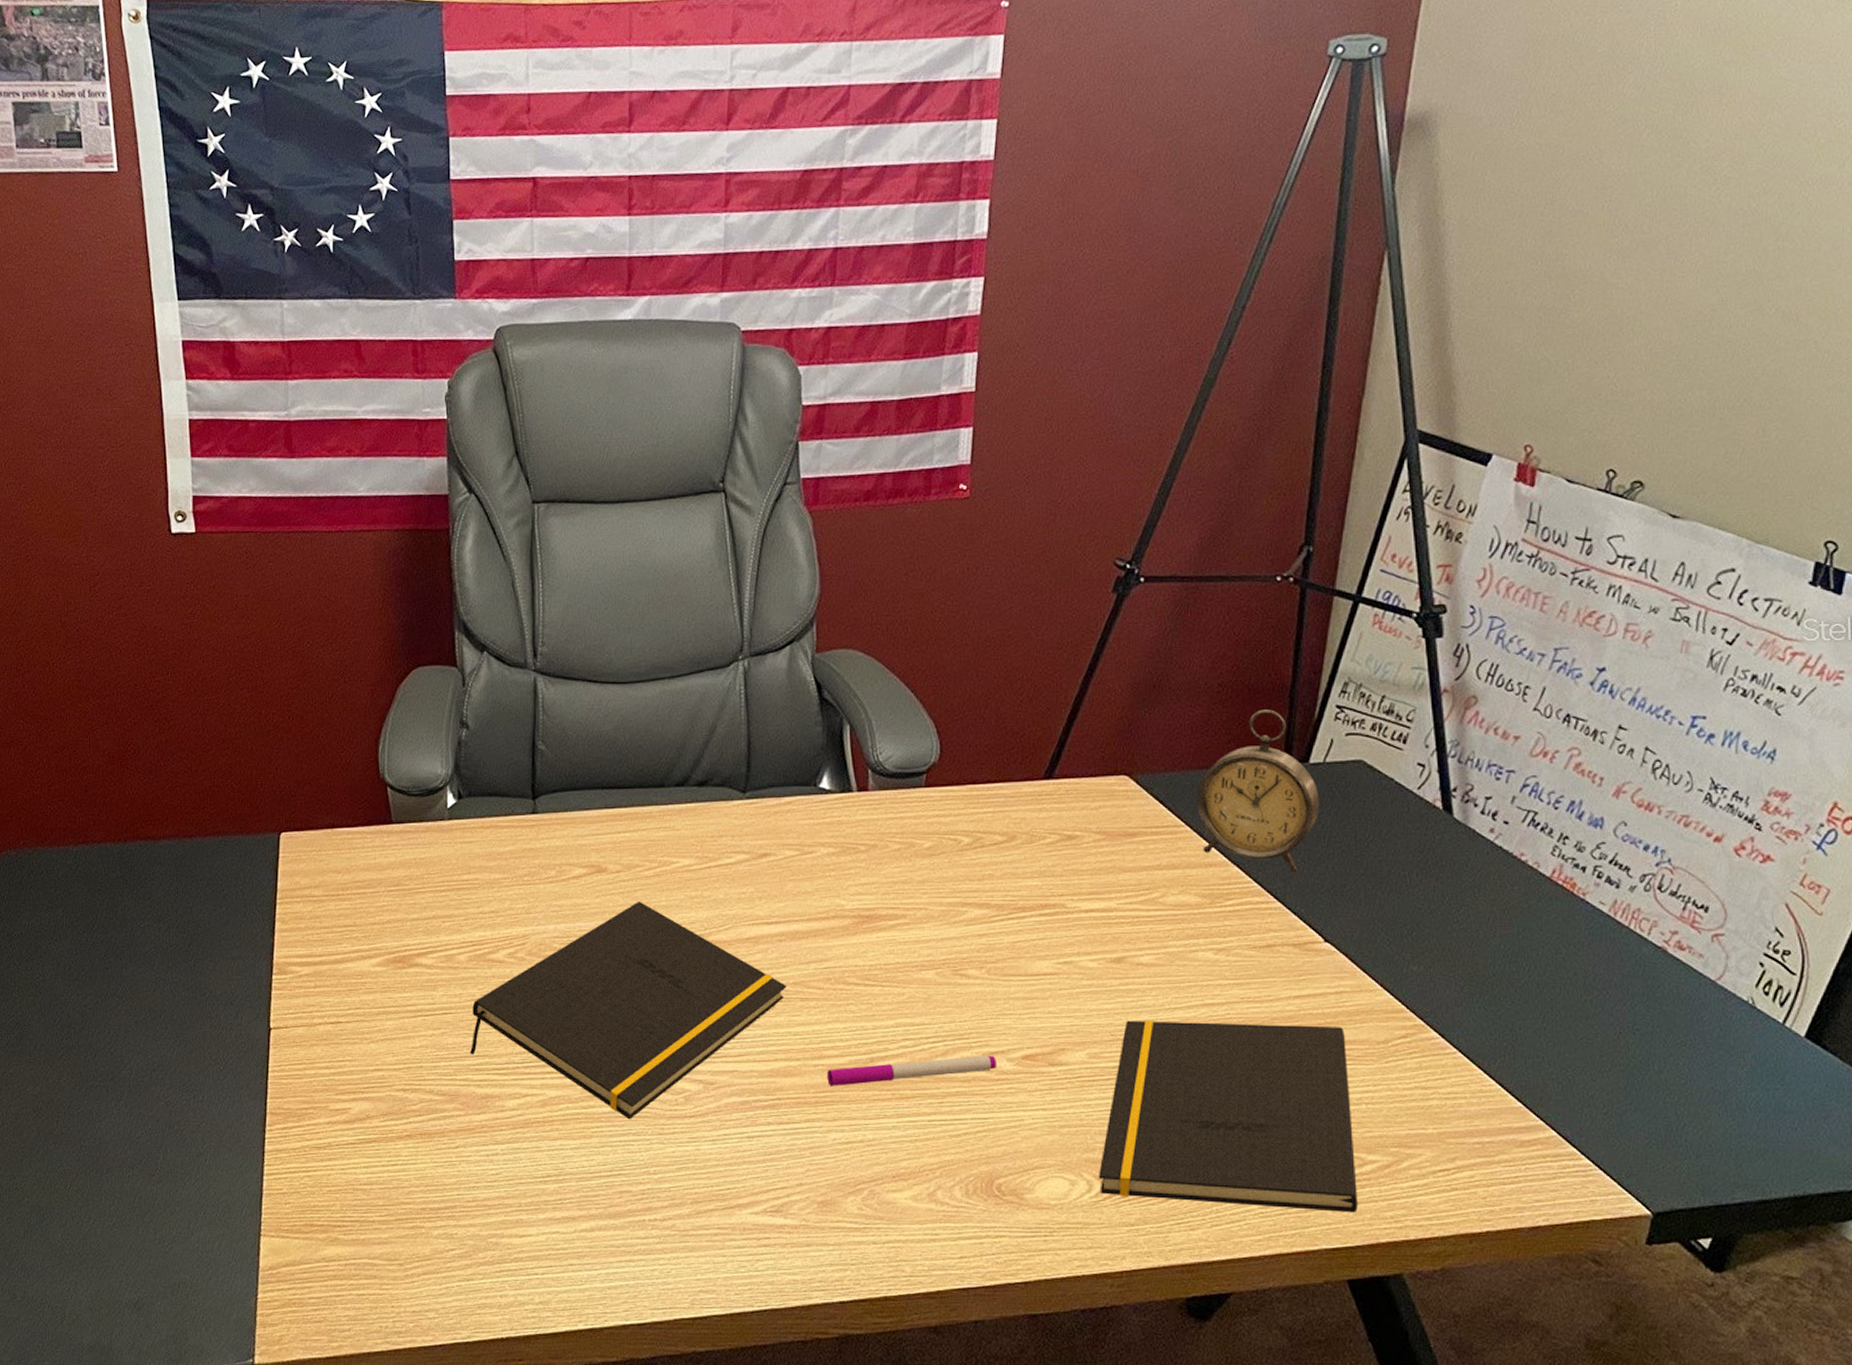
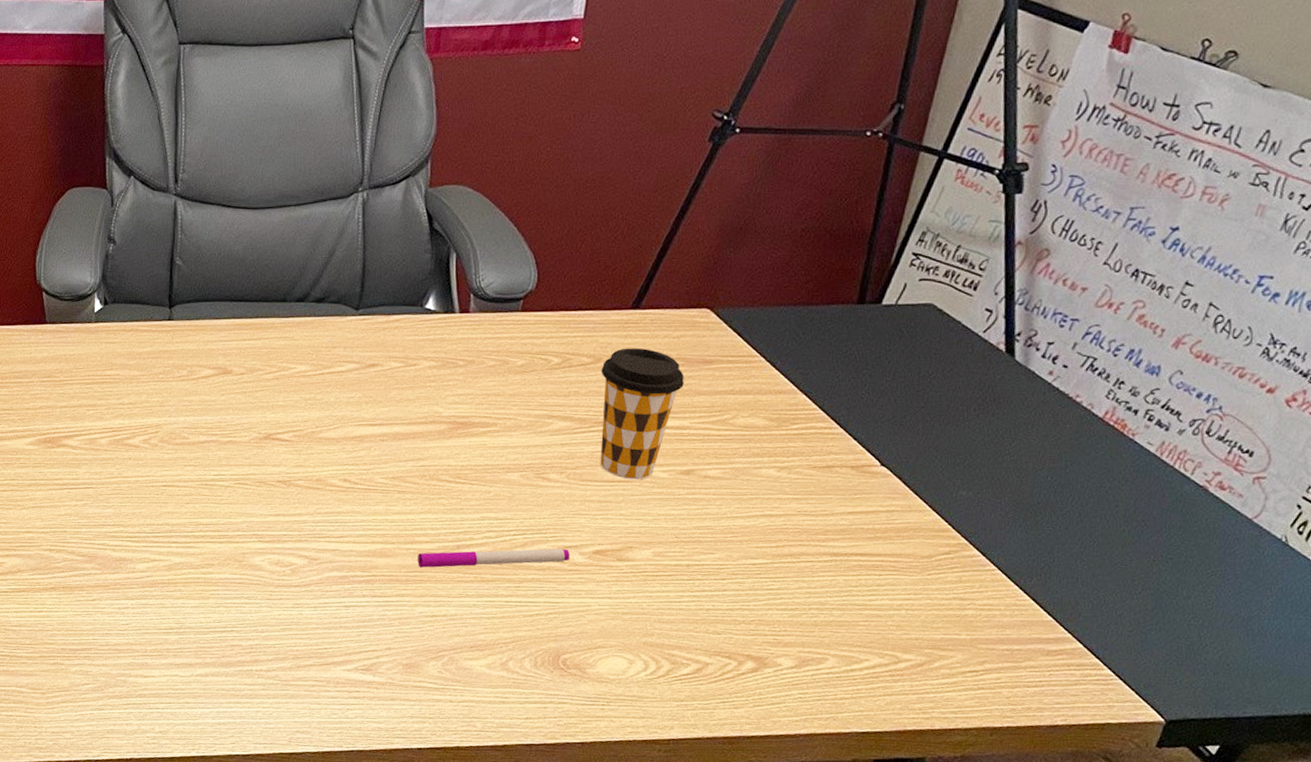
notepad: present [469,901,788,1120] -> none [107,400,387,586]
coffee cup: none [1016,823,1107,972] -> present [600,348,684,480]
notepad: present [1098,1020,1358,1213] -> none [654,525,893,703]
alarm clock: present [1197,709,1320,873] -> none [772,254,889,403]

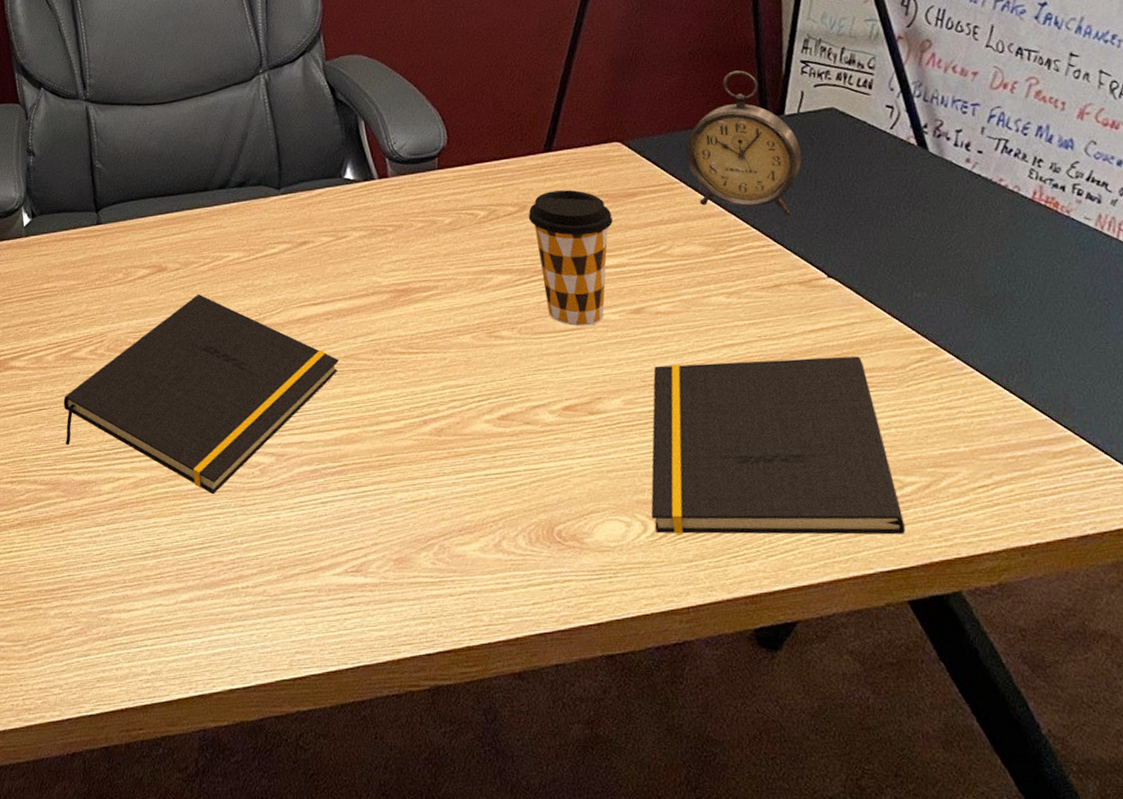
notepad: none [107,400,387,586] -> present [63,294,340,495]
pen: present [418,548,570,568] -> none [386,409,540,450]
notepad: none [654,525,893,703] -> present [651,356,906,535]
alarm clock: none [772,254,889,403] -> present [685,70,802,217]

